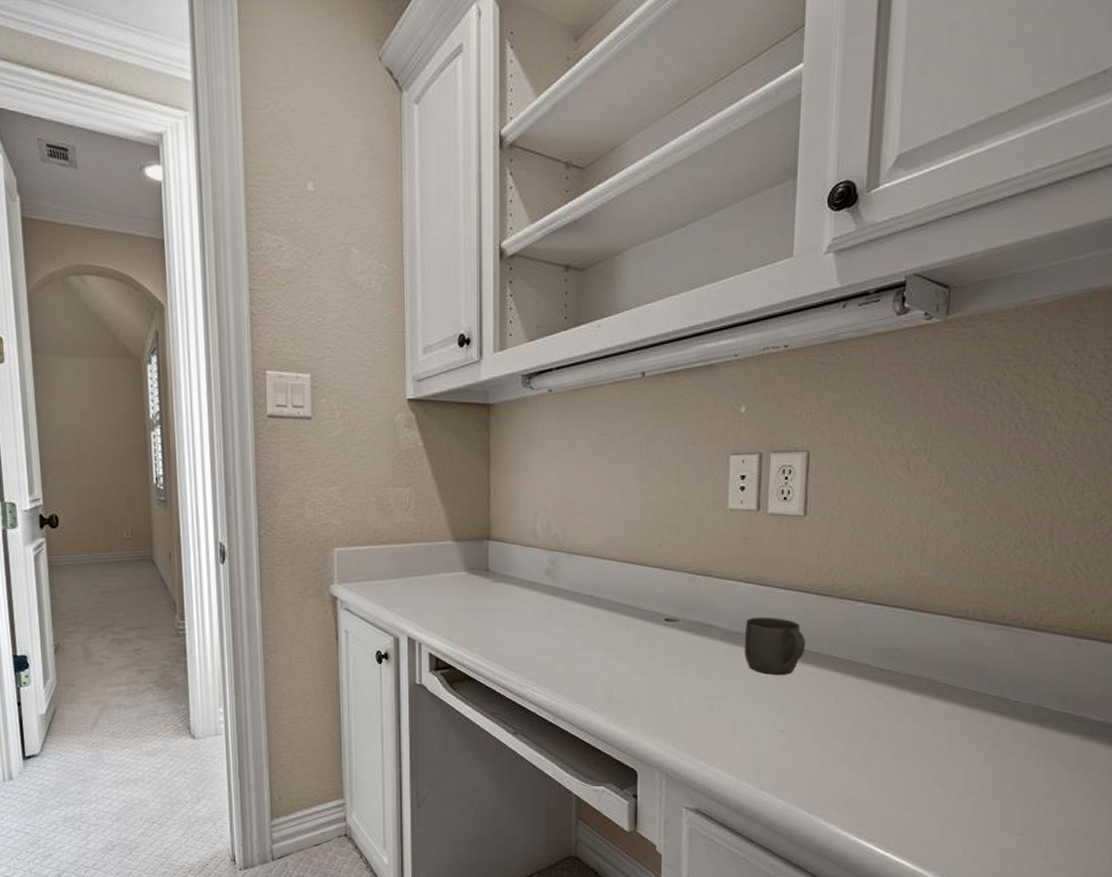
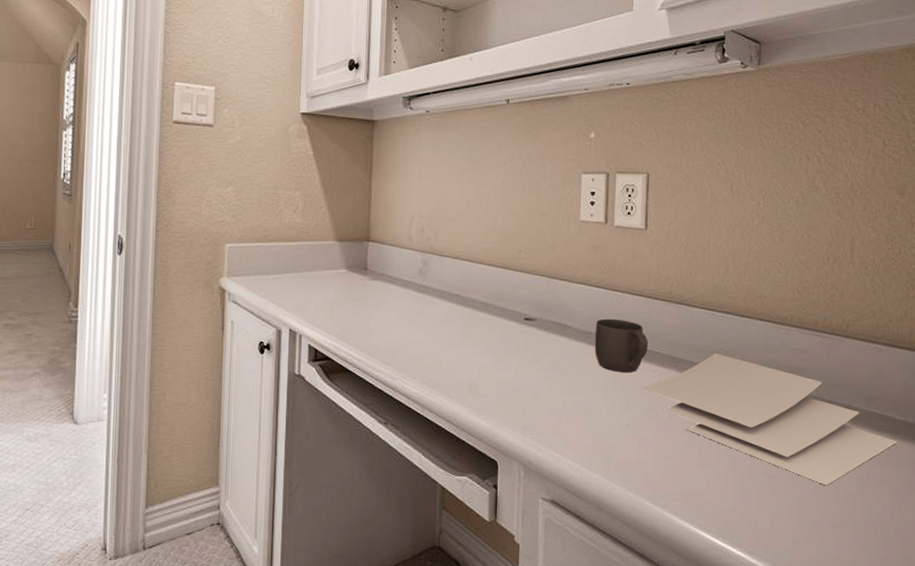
papers: none [796,652,1093,792] -> present [640,353,898,486]

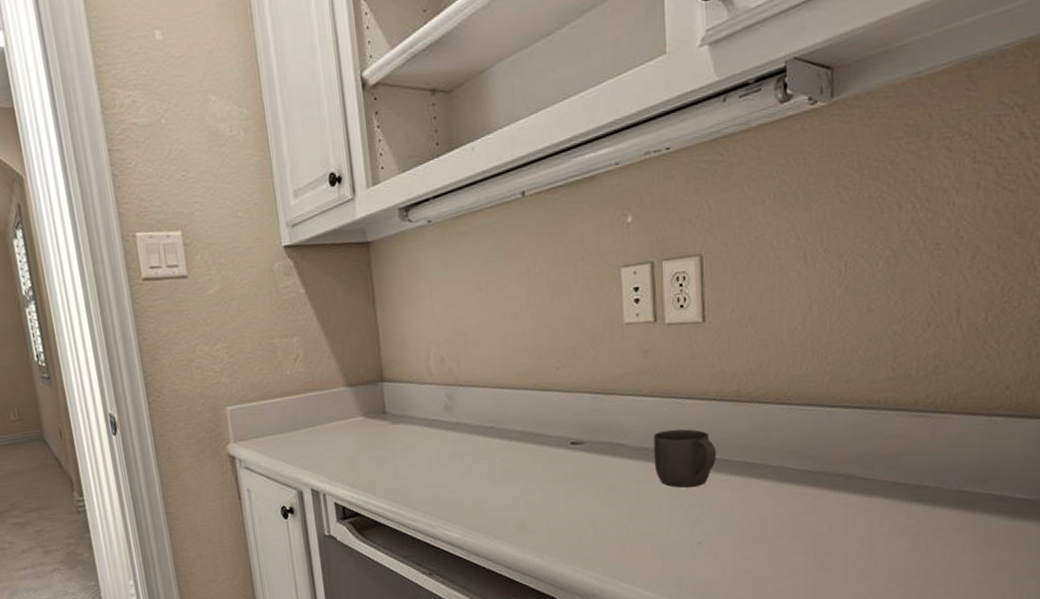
papers: present [640,353,898,486] -> none [711,451,1018,581]

